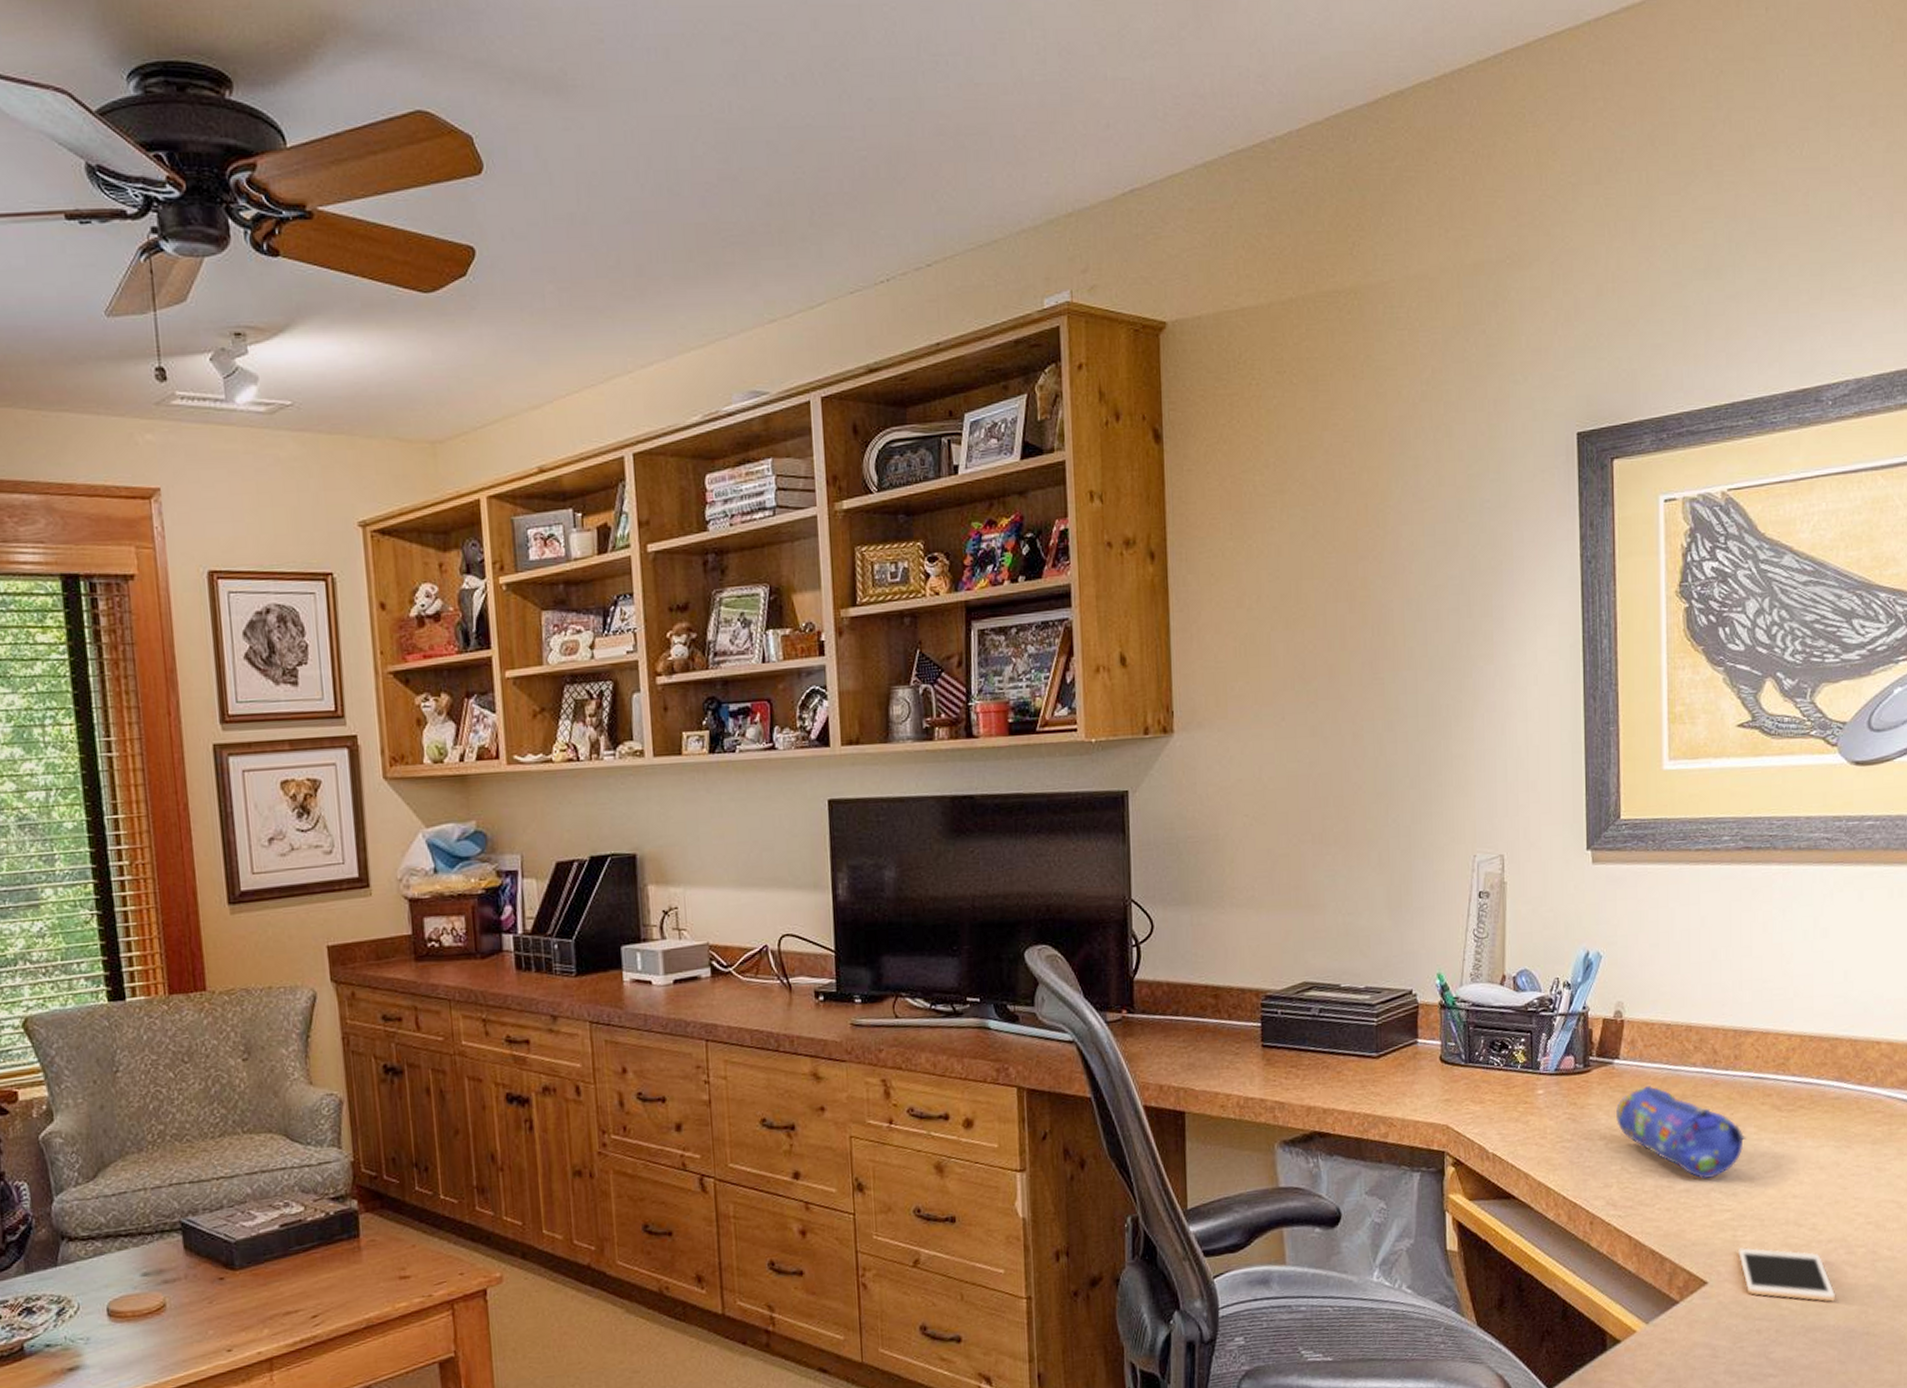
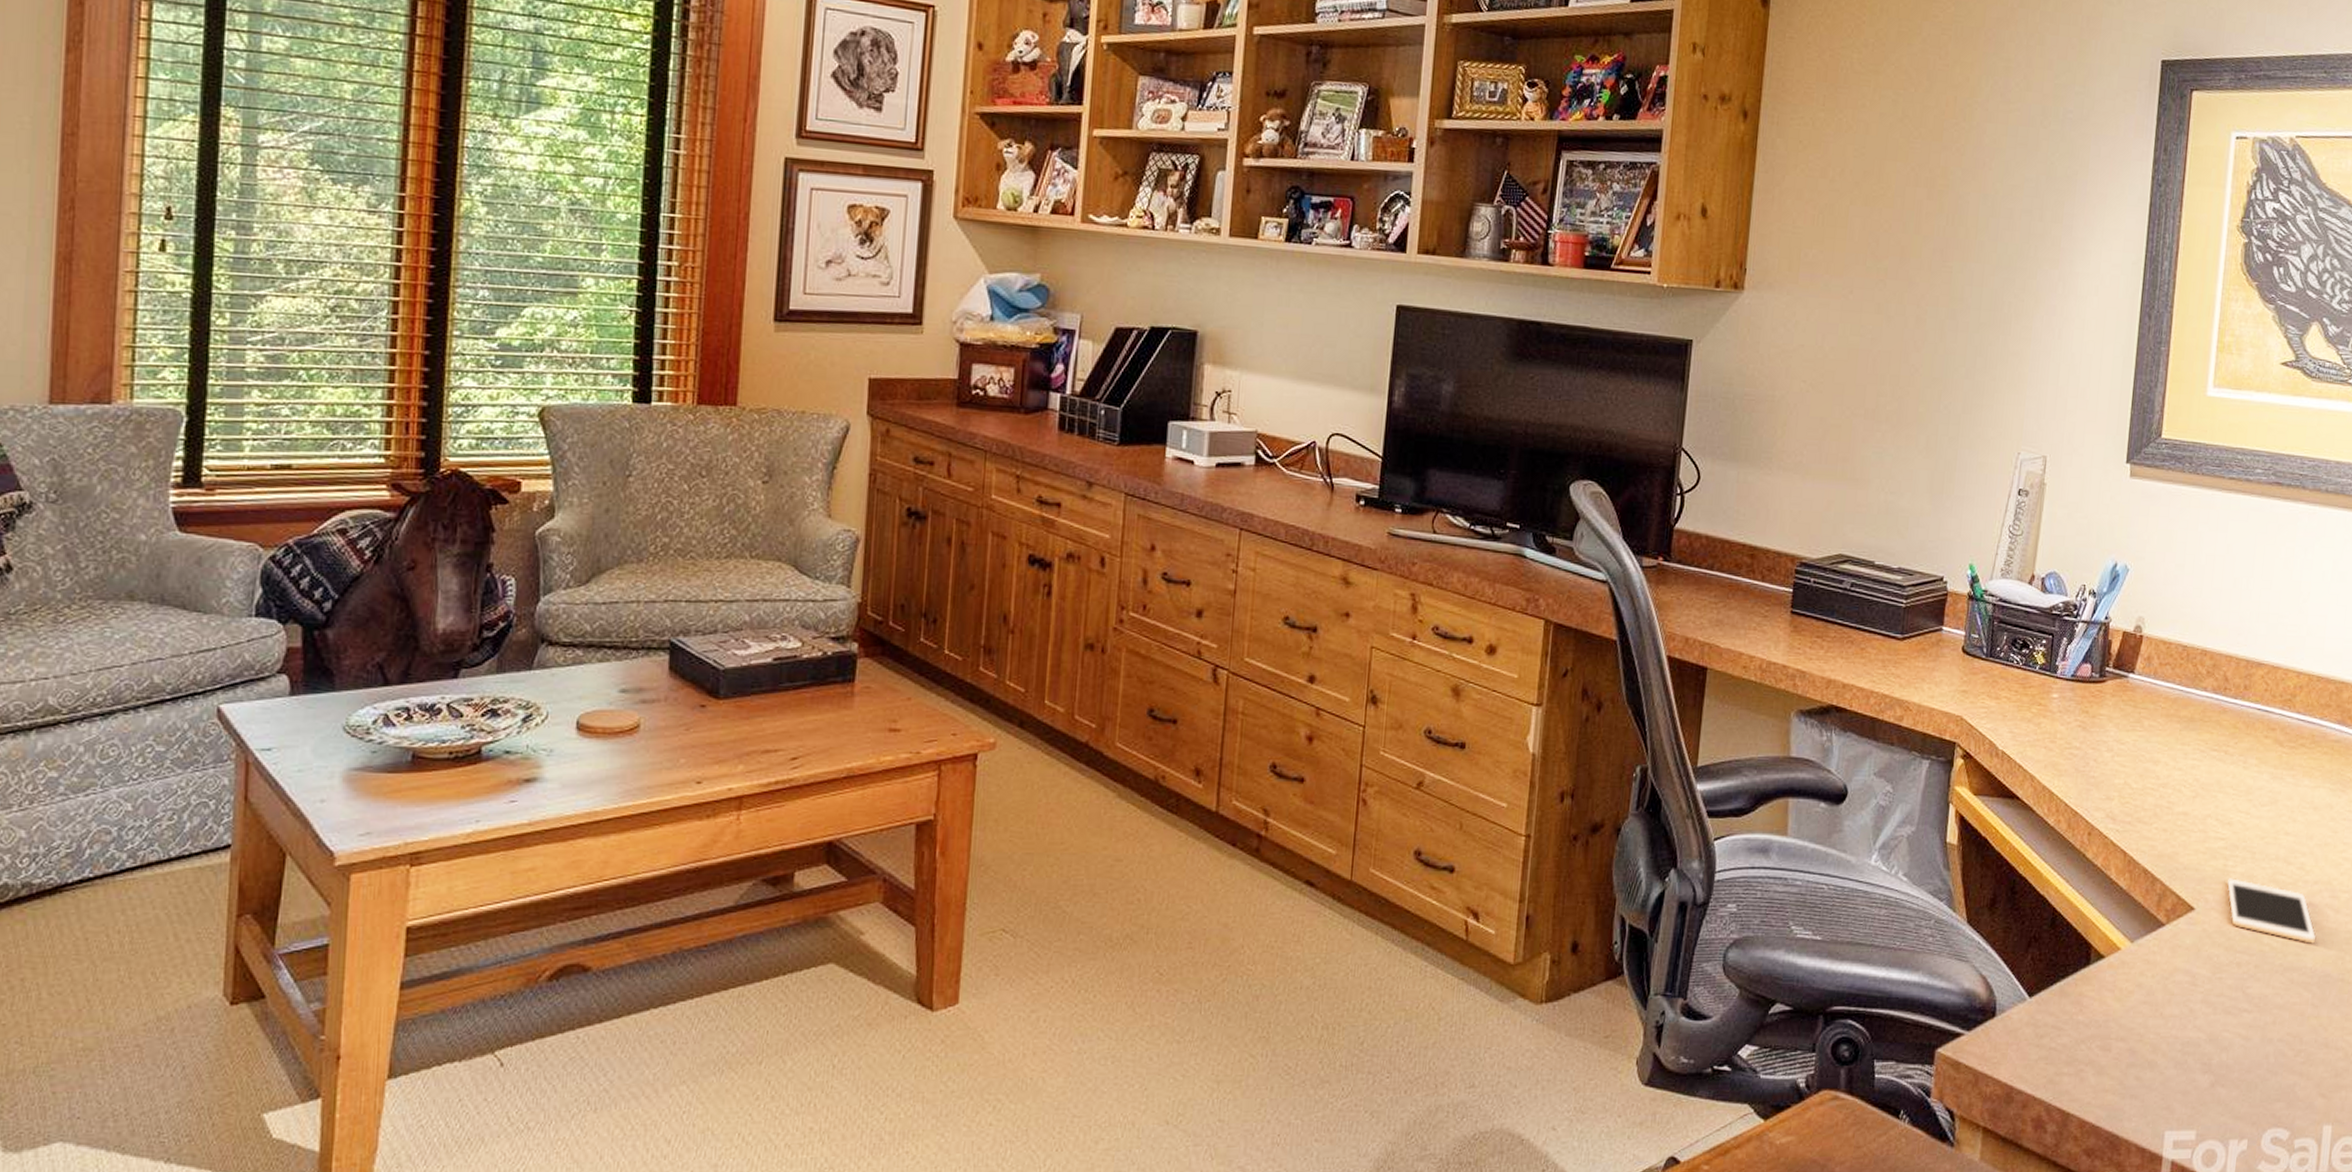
pencil case: present [1616,1086,1746,1179] -> none [2125,704,2247,804]

